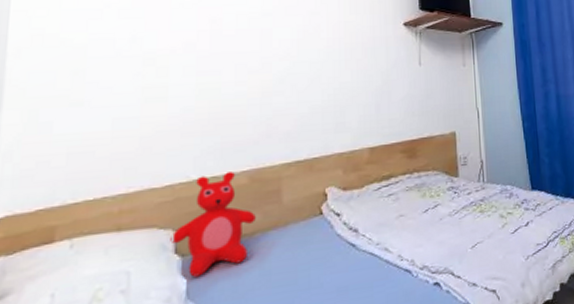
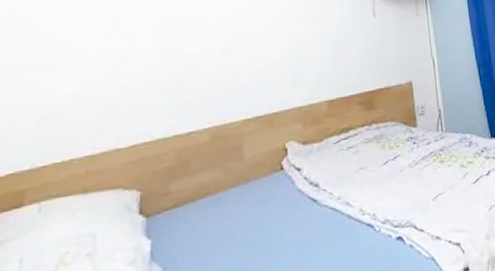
teddy bear: present [170,172,256,277] -> none [135,129,218,238]

